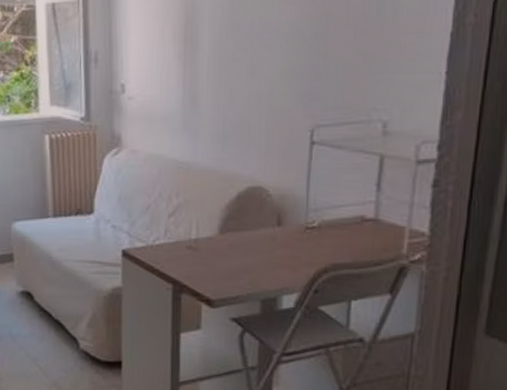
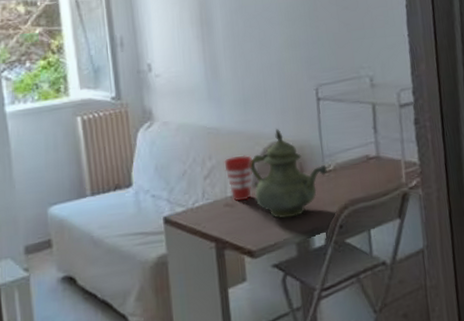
cup: none [192,196,225,246] -> present [224,155,253,202]
teapot: none [220,172,311,273] -> present [250,129,328,218]

